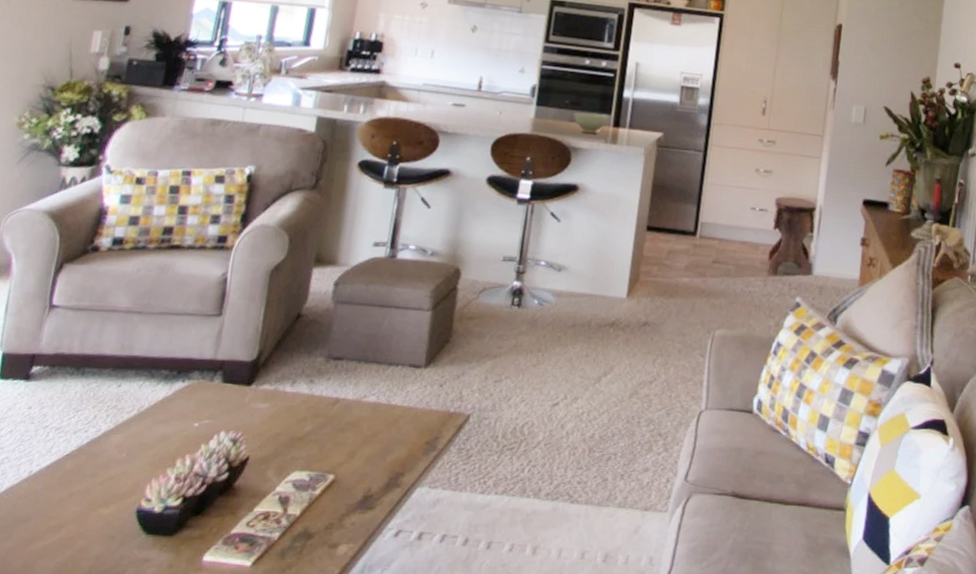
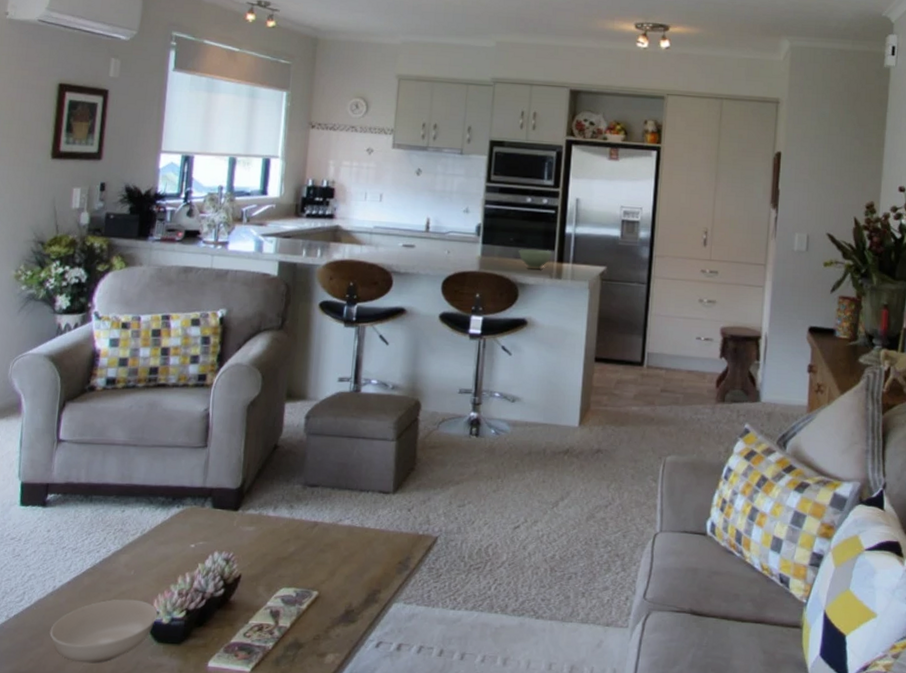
bowl: none [20,485,150,559] -> present [49,599,158,664]

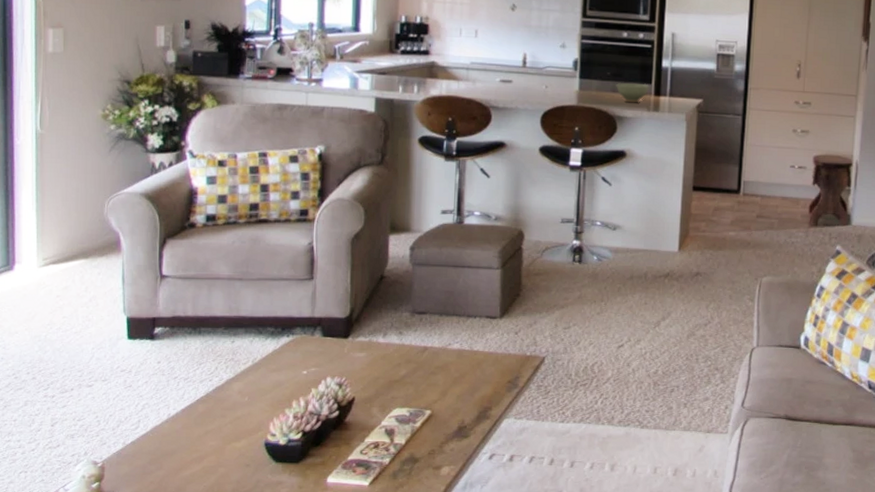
bowl: present [49,599,158,664] -> none [168,423,274,483]

